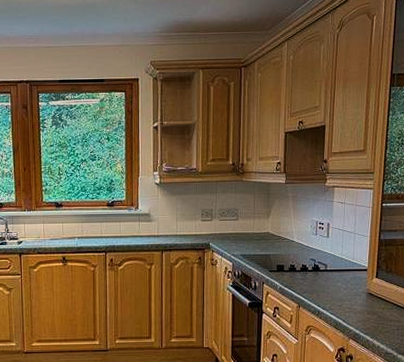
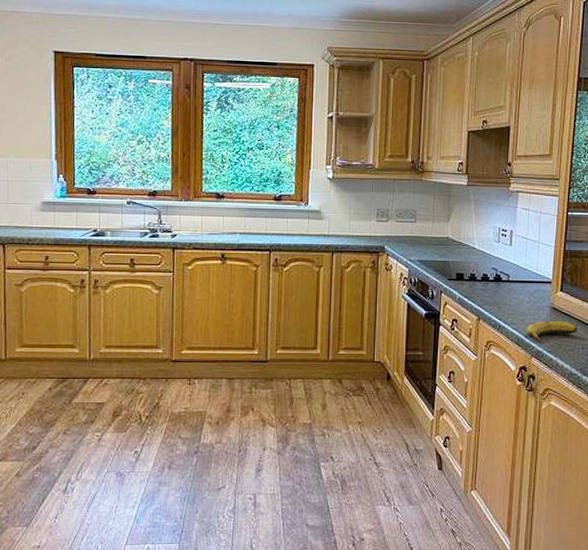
banana: none [343,305,392,326] -> present [526,320,577,342]

